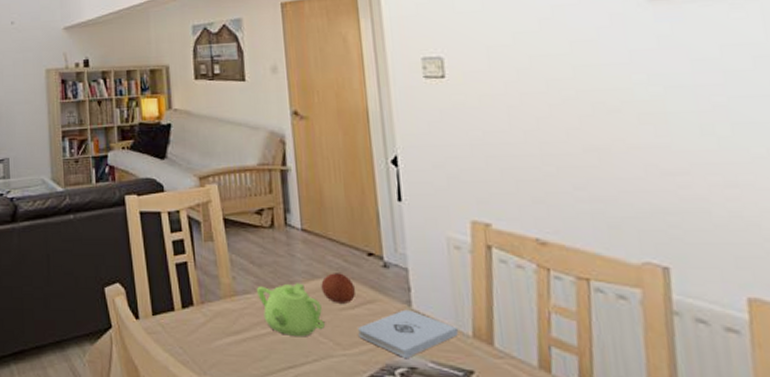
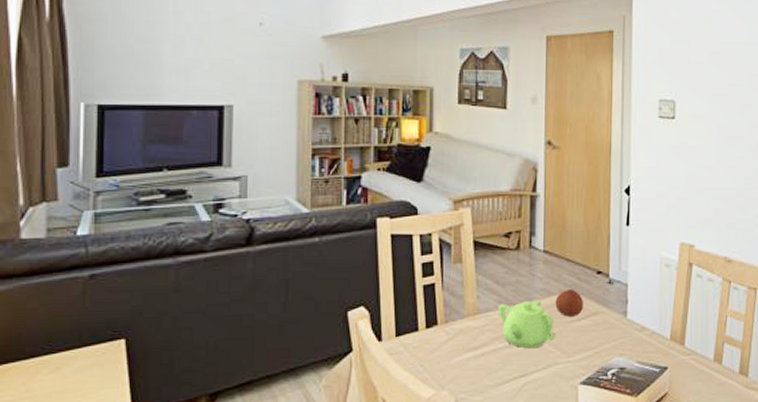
notepad: present [358,309,458,358] -> none [582,319,659,360]

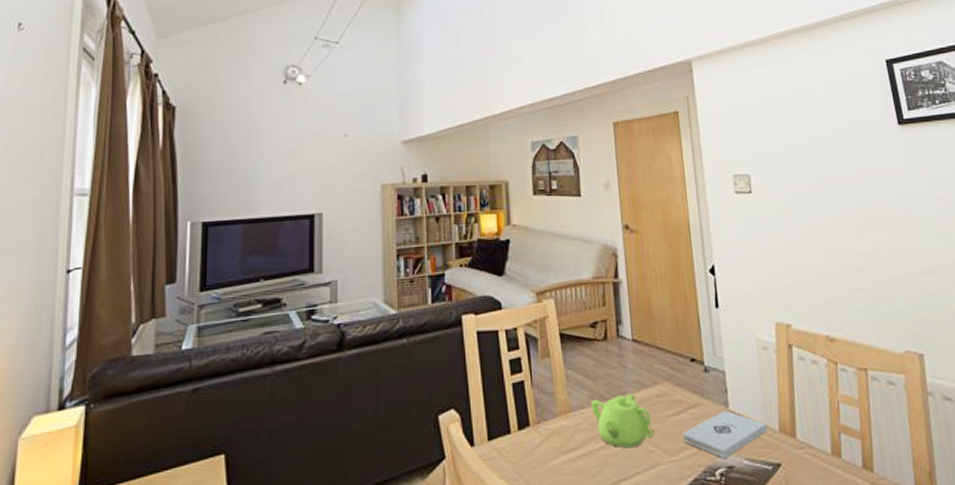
fruit: present [555,290,584,317] -> none [650,380,681,411]
notepad: none [582,319,659,360] -> present [683,410,767,458]

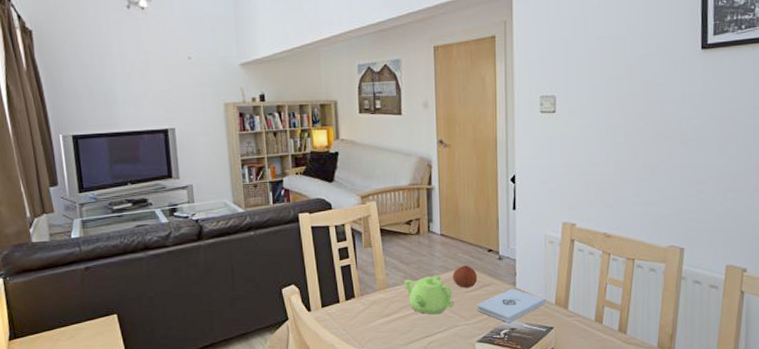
fruit: none [650,380,681,411] -> present [453,265,478,288]

